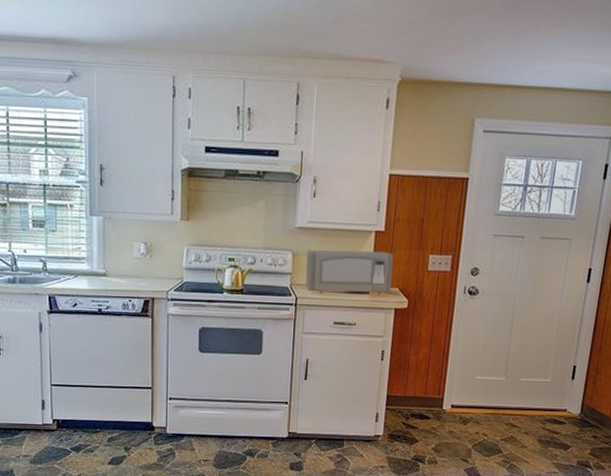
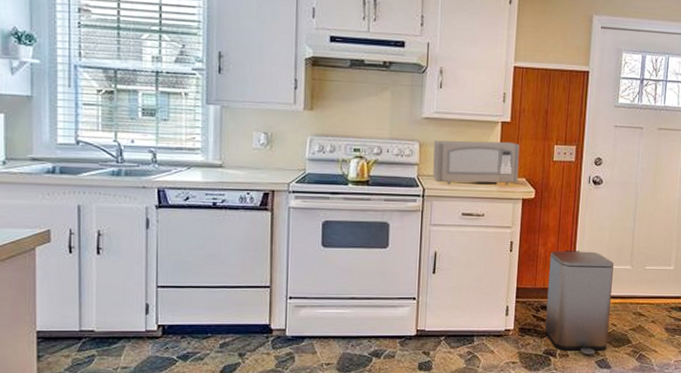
pedal bin: none [414,360,488,462] -> present [545,250,615,354]

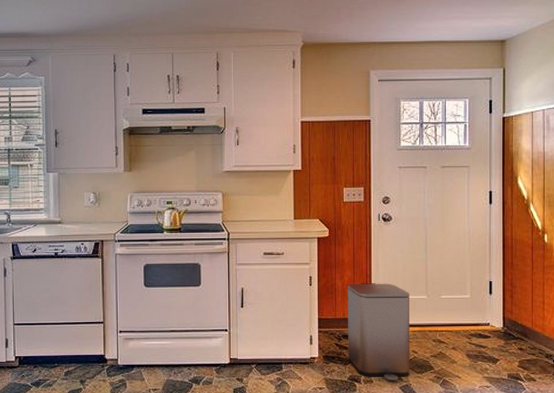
microwave: present [433,140,520,185] -> none [234,187,313,228]

